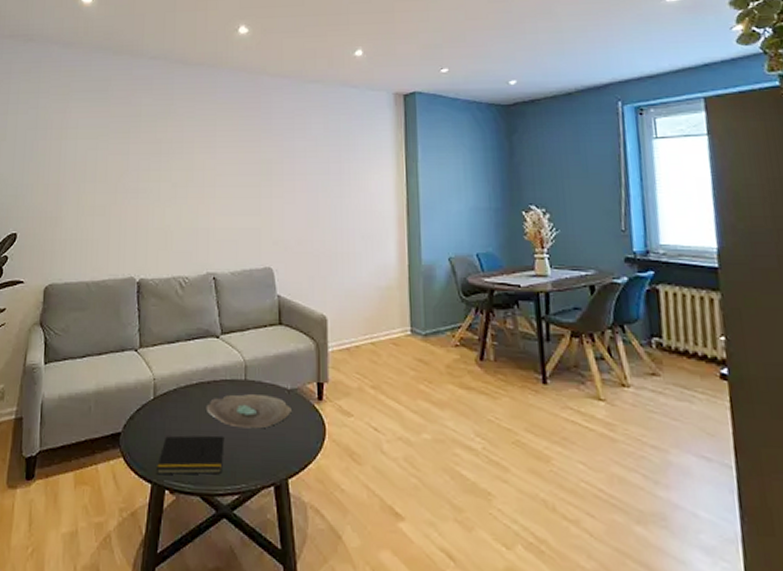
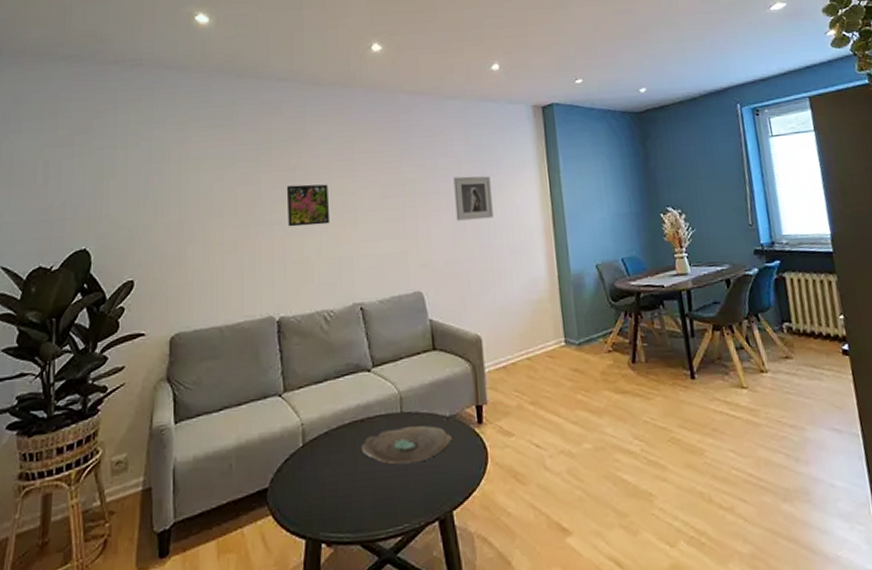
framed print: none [152,157,190,196] -> present [286,184,329,227]
notepad: present [157,435,225,475] -> none [311,475,383,527]
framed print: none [309,159,347,203] -> present [453,176,494,221]

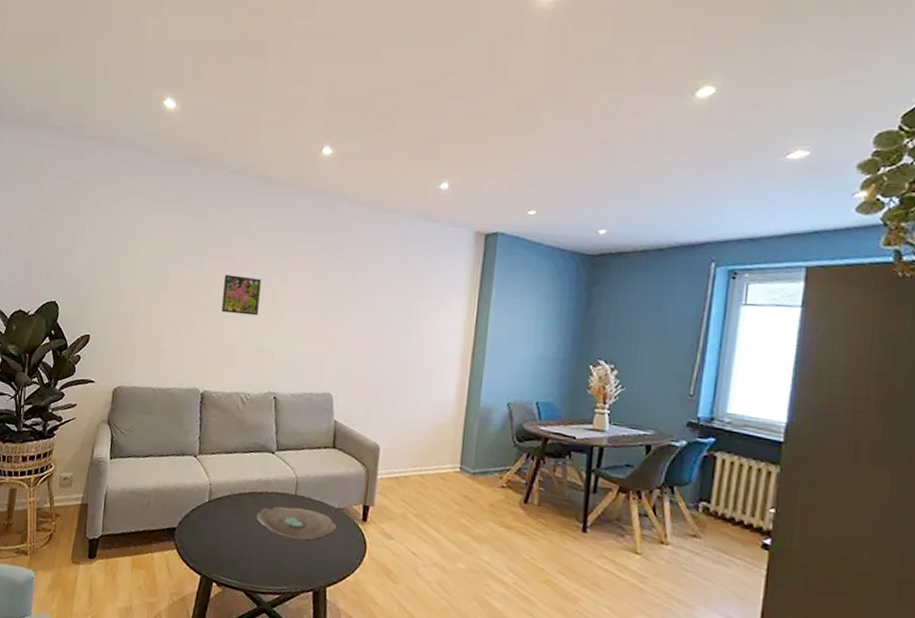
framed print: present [453,176,494,221] -> none [376,292,417,338]

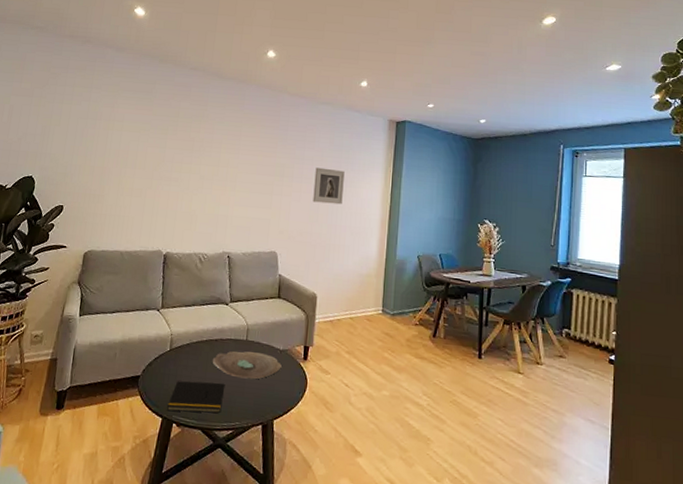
notepad: none [206,536,271,574] -> present [167,381,226,413]
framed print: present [222,274,261,316] -> none [183,153,217,188]
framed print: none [376,292,417,338] -> present [313,167,345,205]

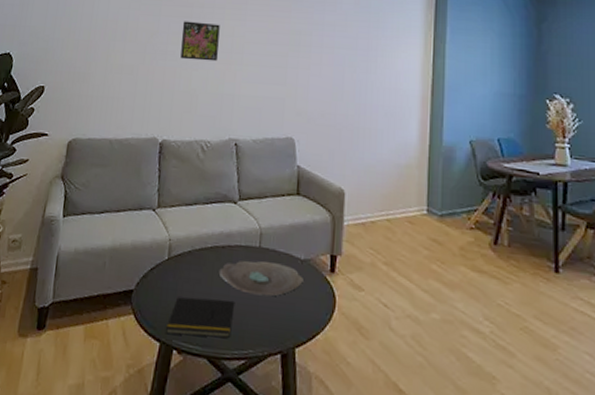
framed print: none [183,153,217,188] -> present [180,21,220,62]
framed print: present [313,167,345,205] -> none [336,34,374,79]

